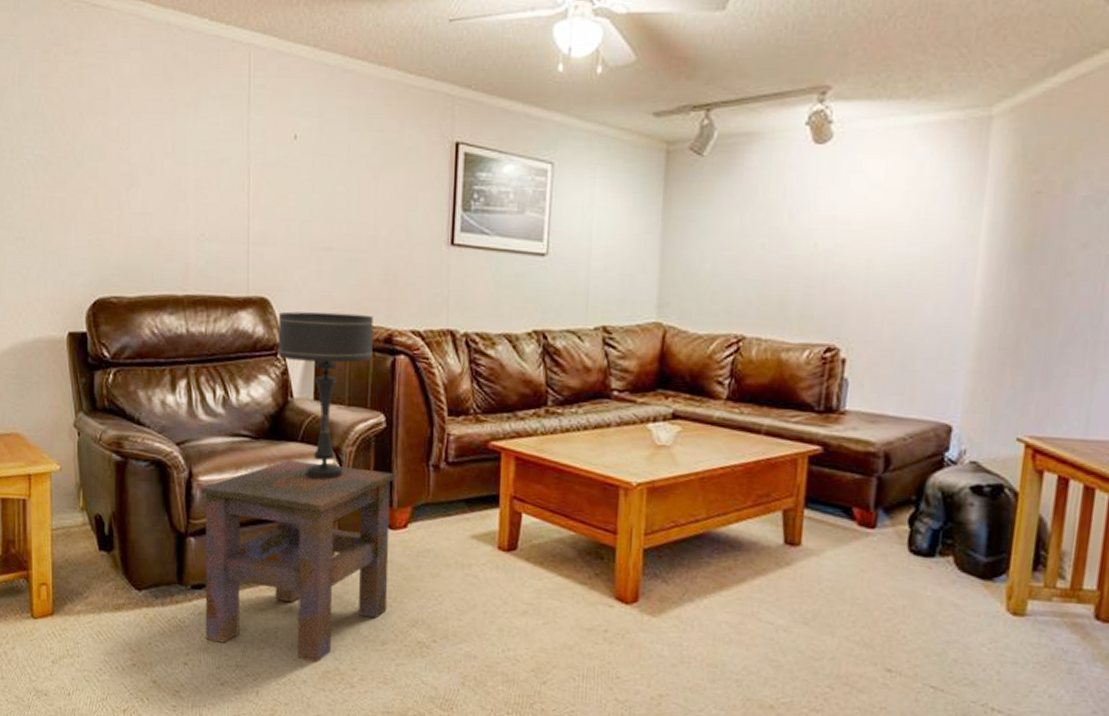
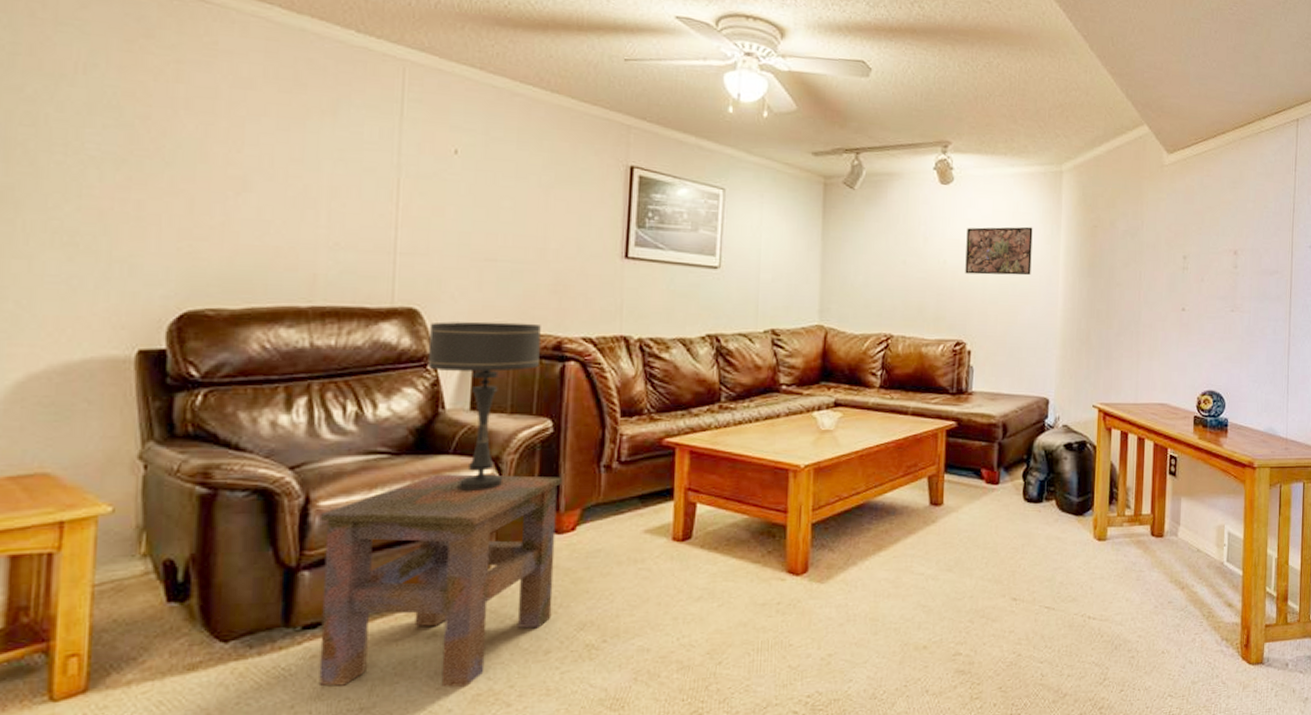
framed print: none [842,195,943,262] -> present [965,226,1033,276]

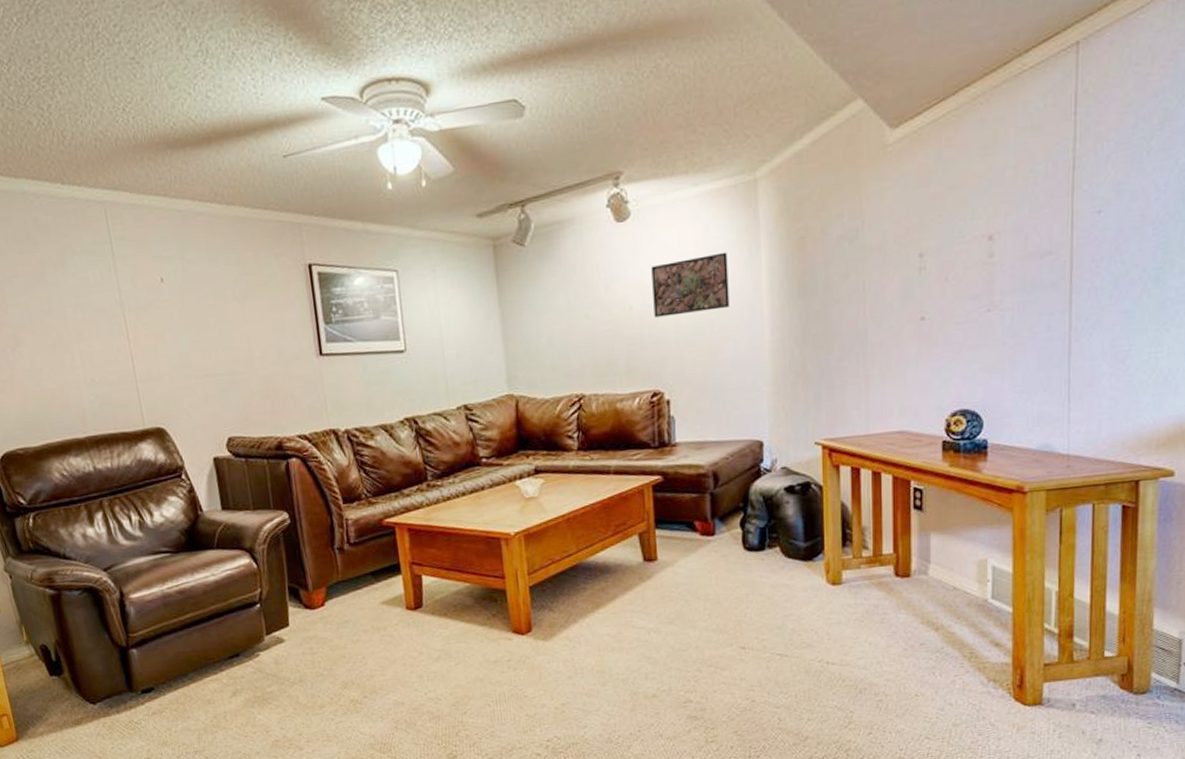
side table: present [318,474,563,688] -> none [133,561,320,736]
table lamp: present [427,321,541,492] -> none [175,428,268,580]

